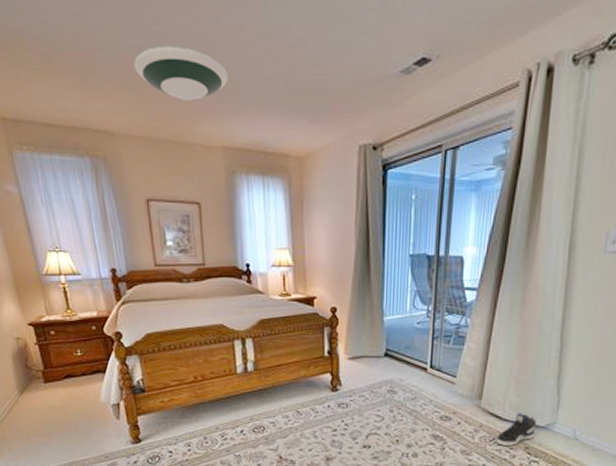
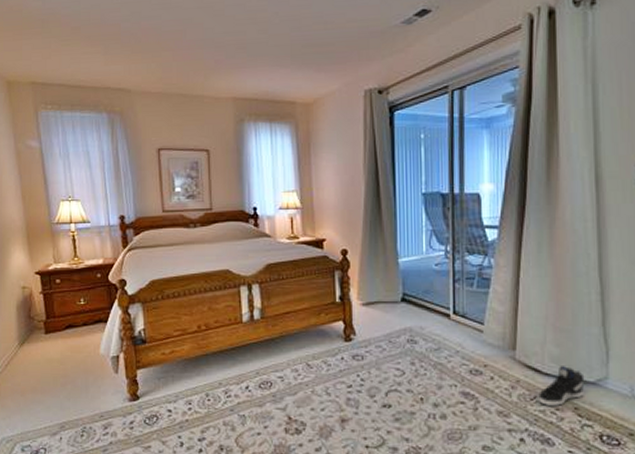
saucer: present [134,45,228,101] -> none [153,13,238,59]

